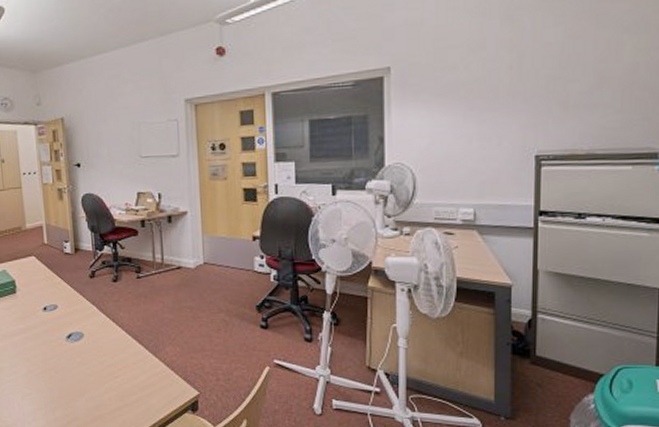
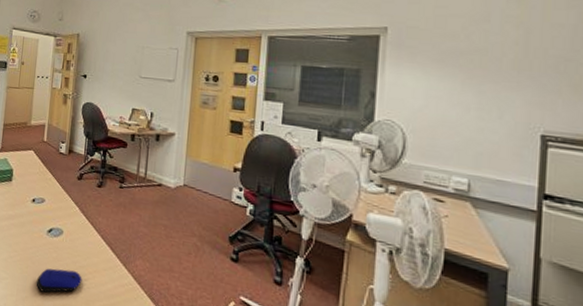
computer mouse: none [63,371,113,399] -> present [36,268,82,293]

